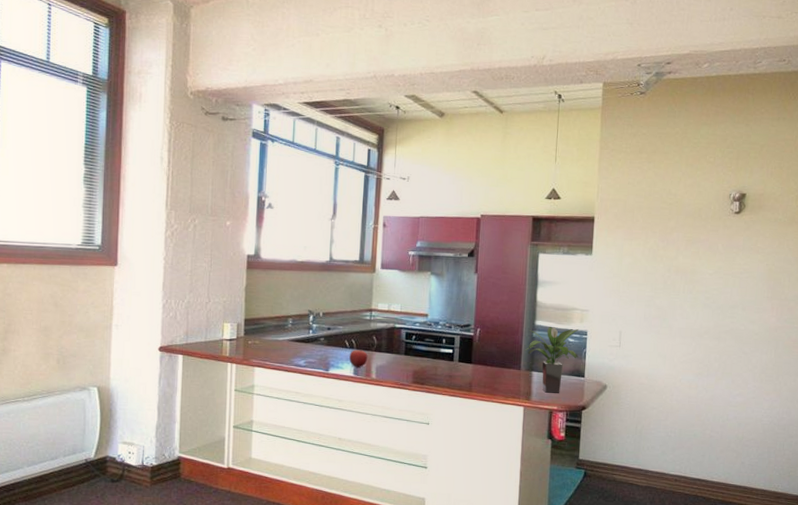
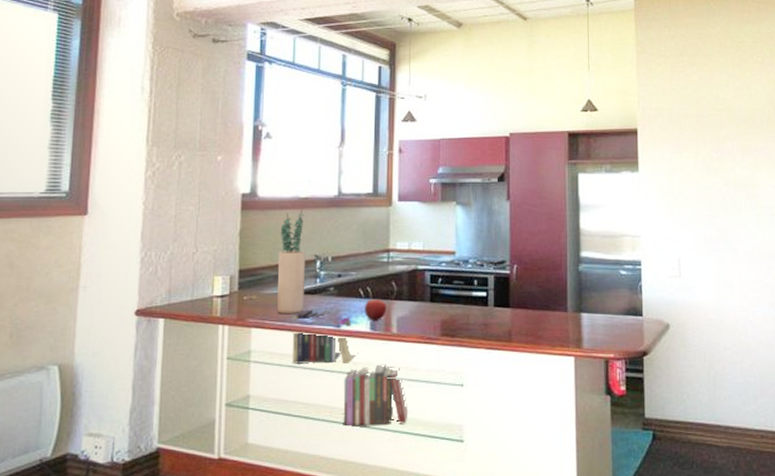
vase: none [275,271,302,358] -> present [276,209,306,315]
books: none [288,355,341,400] -> present [292,309,356,364]
books: none [329,403,383,451] -> present [343,364,408,427]
potted plant: present [524,326,579,393] -> none [570,257,633,338]

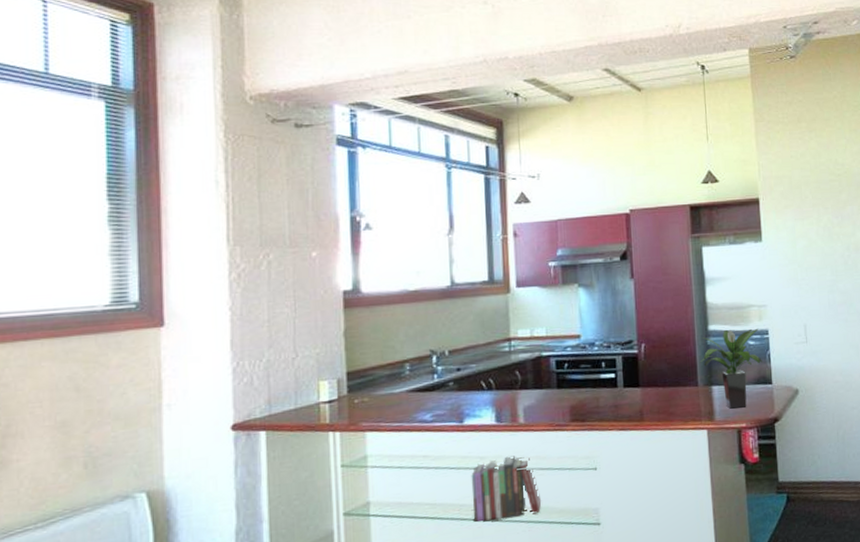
vase: present [276,209,306,315] -> none [389,303,422,415]
books: present [292,309,356,364] -> none [411,405,482,465]
fruit: present [365,298,387,321] -> none [488,389,512,413]
potted plant: none [570,257,633,338] -> present [700,328,762,409]

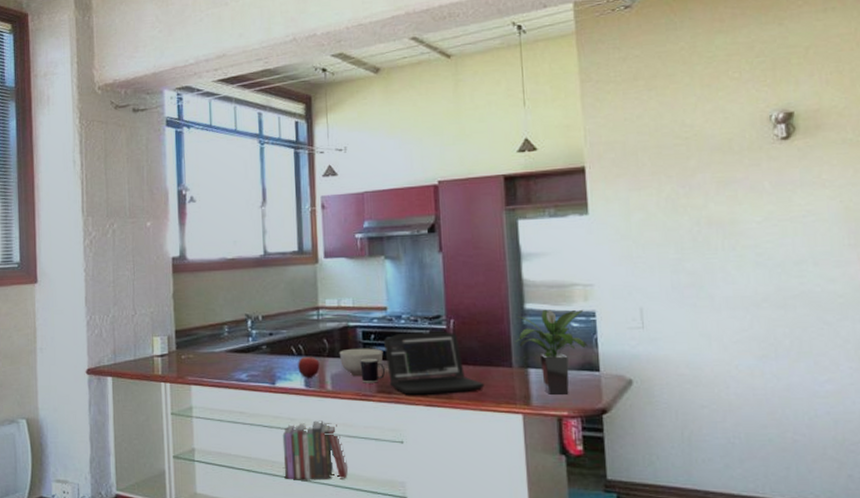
fruit: none [488,389,512,413] -> present [298,356,320,378]
bowl: none [531,377,577,407] -> present [339,348,384,377]
mug: none [553,387,578,413] -> present [360,358,385,383]
laptop: none [578,355,673,421] -> present [384,330,485,395]

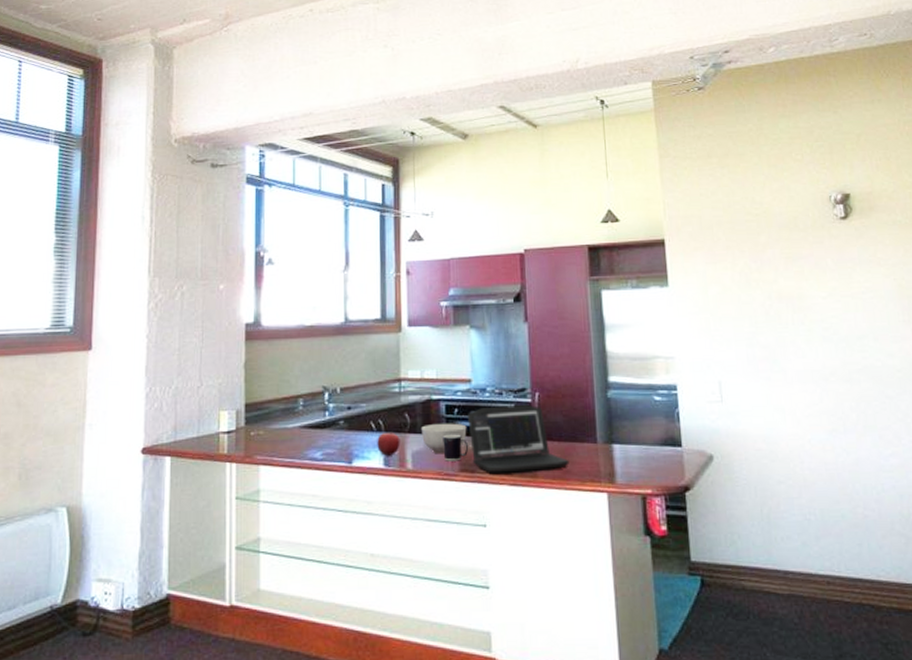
books: present [282,420,349,480] -> none [358,503,428,572]
potted plant: present [514,309,588,394] -> none [599,382,670,472]

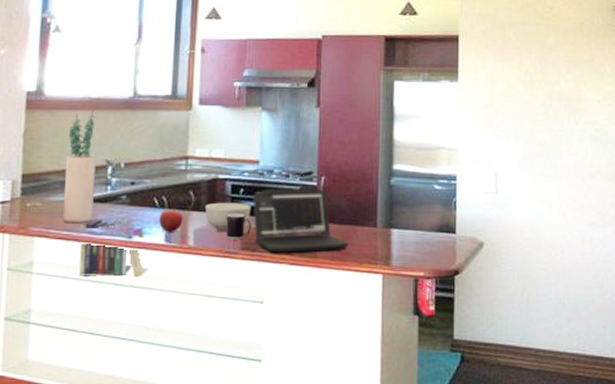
vase: none [284,338,314,451] -> present [62,110,97,224]
books: none [302,444,370,504] -> present [79,218,148,277]

